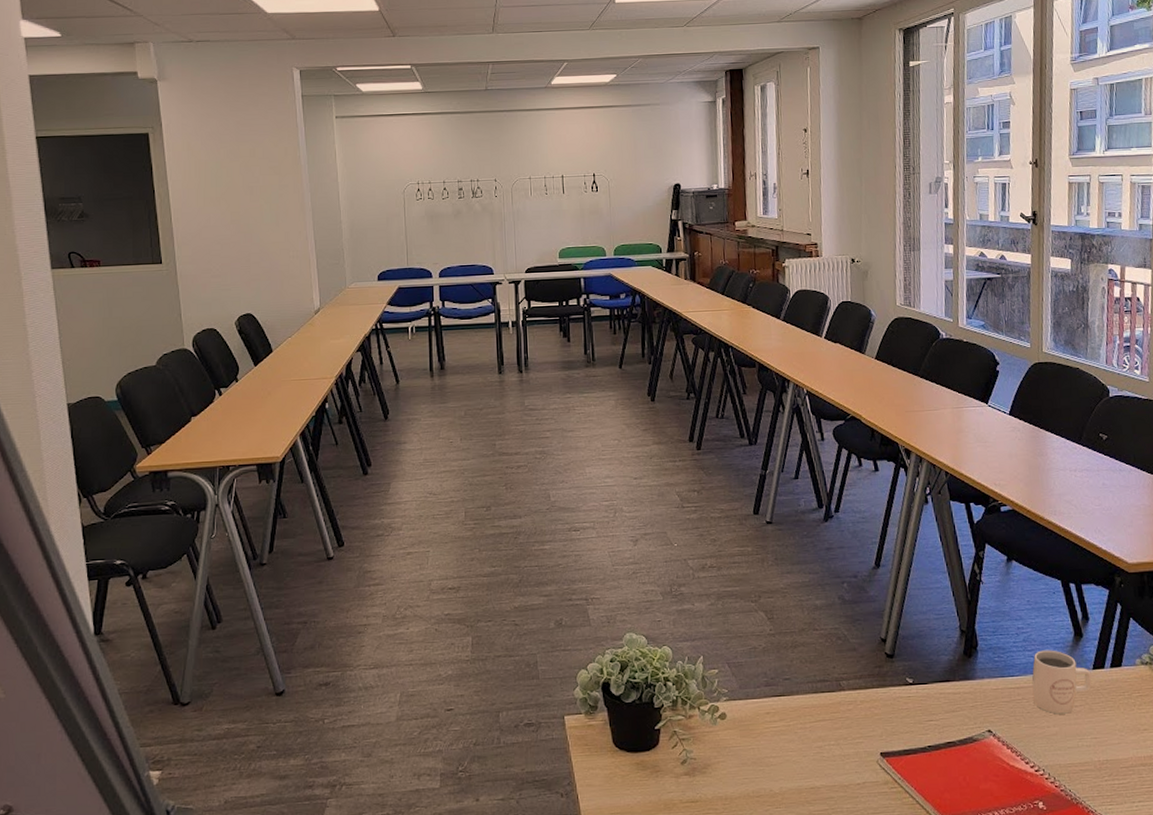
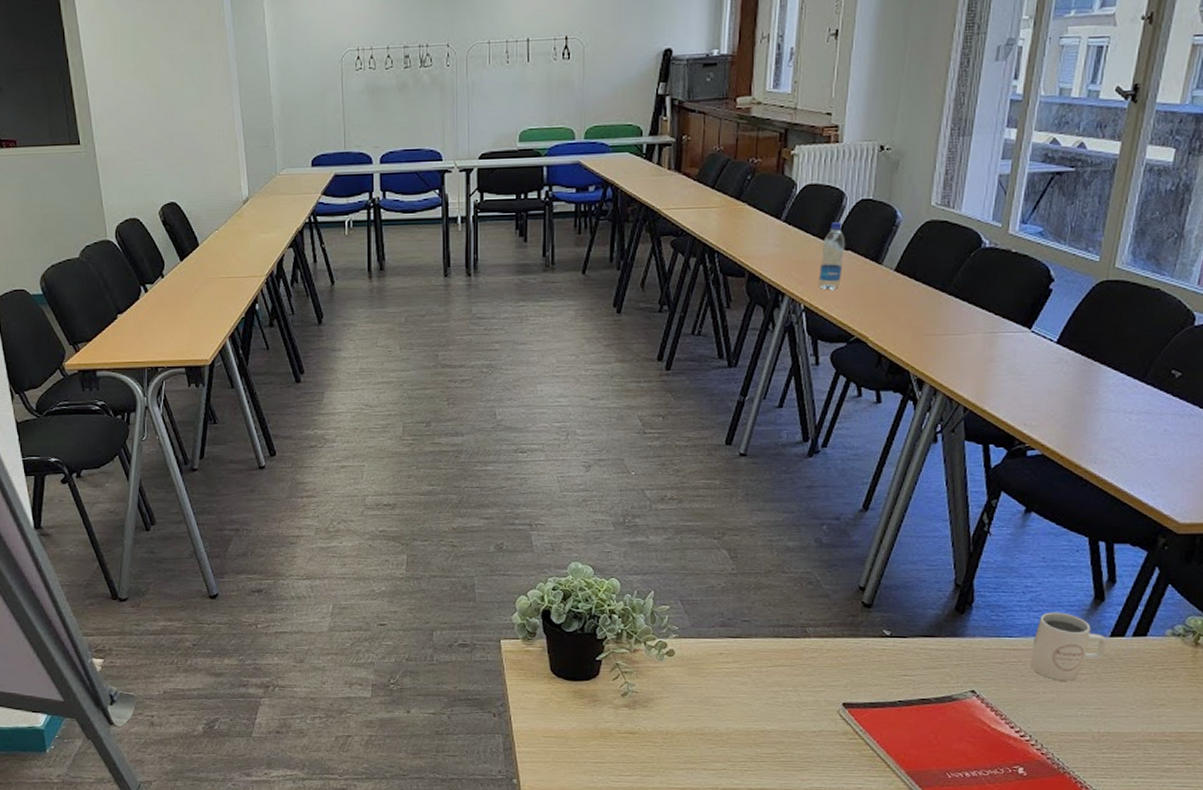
bottle: none [815,320,834,377] -> present [818,222,846,291]

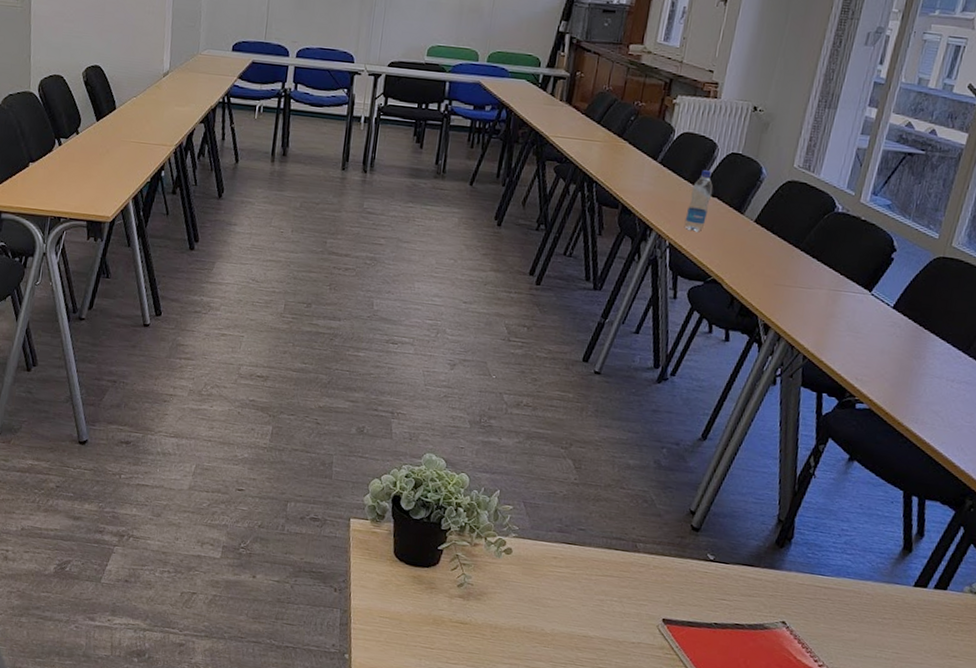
mug: present [1031,612,1108,681] -> none [839,556,911,624]

